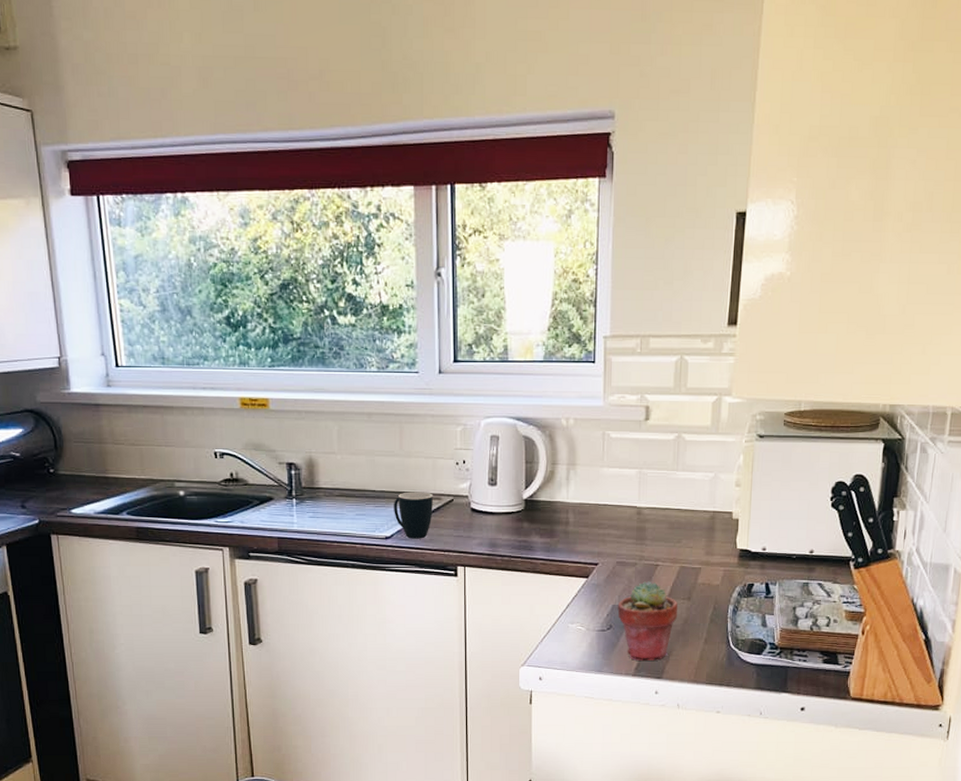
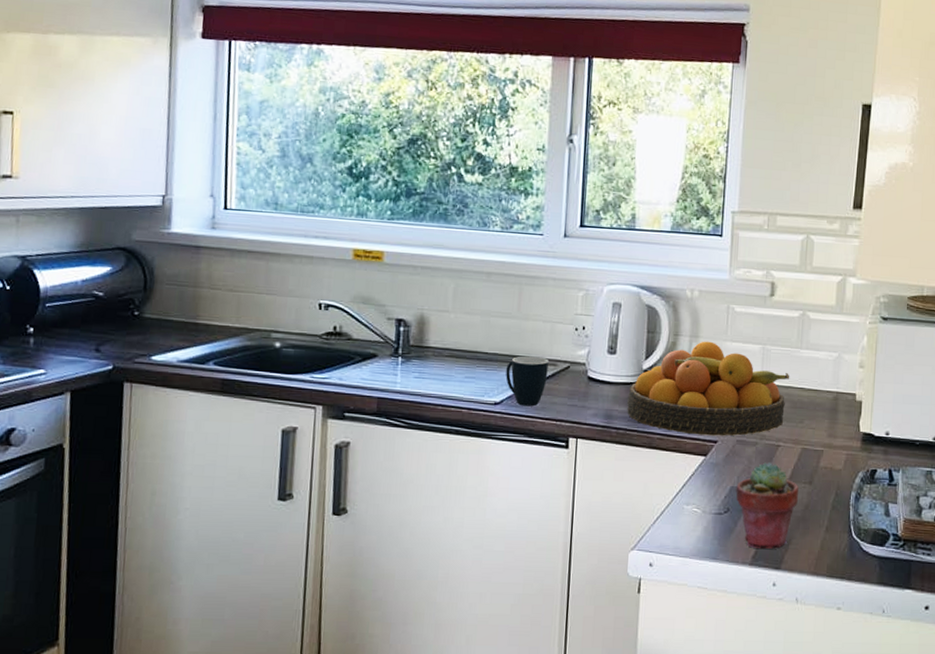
fruit bowl: none [510,468,667,559] -> present [627,341,790,436]

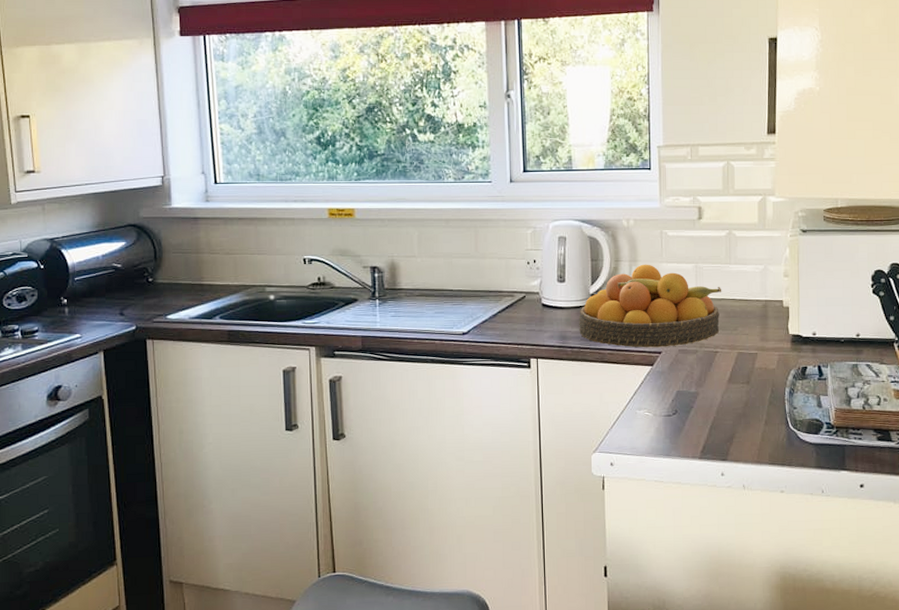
mug: present [506,356,549,407] -> none [470,290,507,334]
potted succulent: present [736,462,799,549] -> none [681,367,738,444]

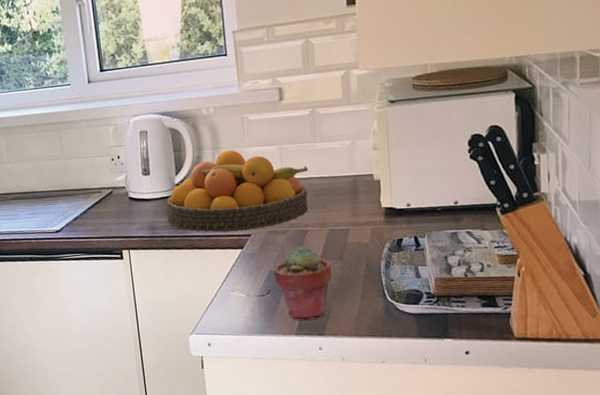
potted succulent: none [681,367,738,444] -> present [273,246,332,320]

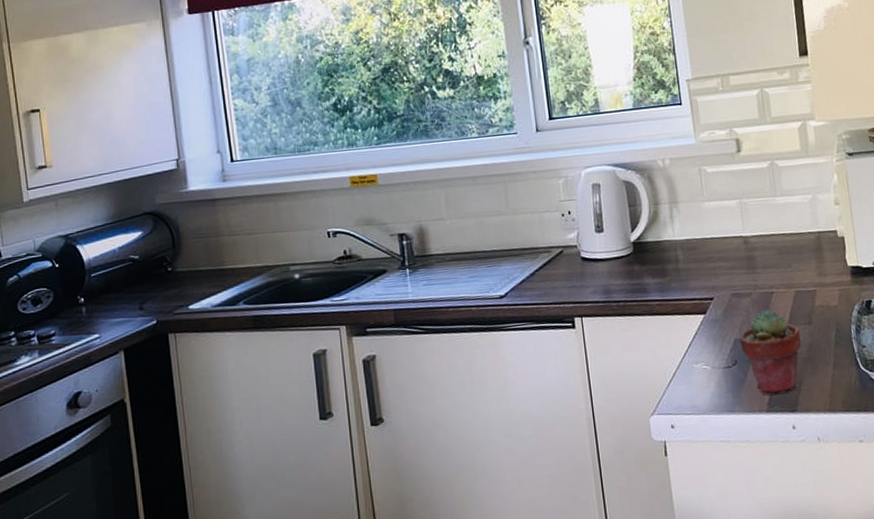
fruit bowl: present [166,150,309,232] -> none [621,204,772,296]

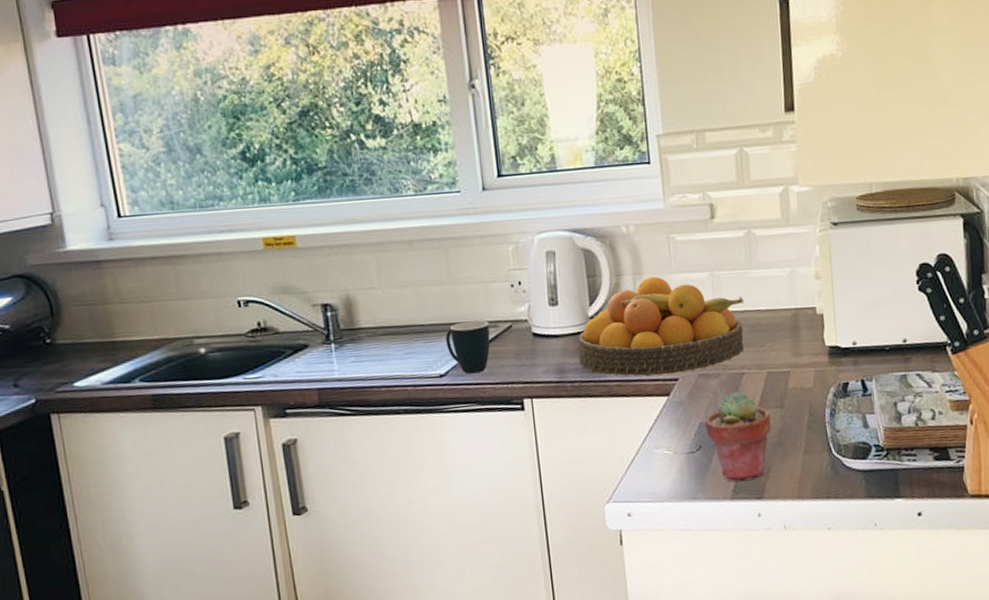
mug: none [505,246,544,295] -> present [445,320,491,374]
fruit bowl: none [621,204,772,296] -> present [577,276,745,376]

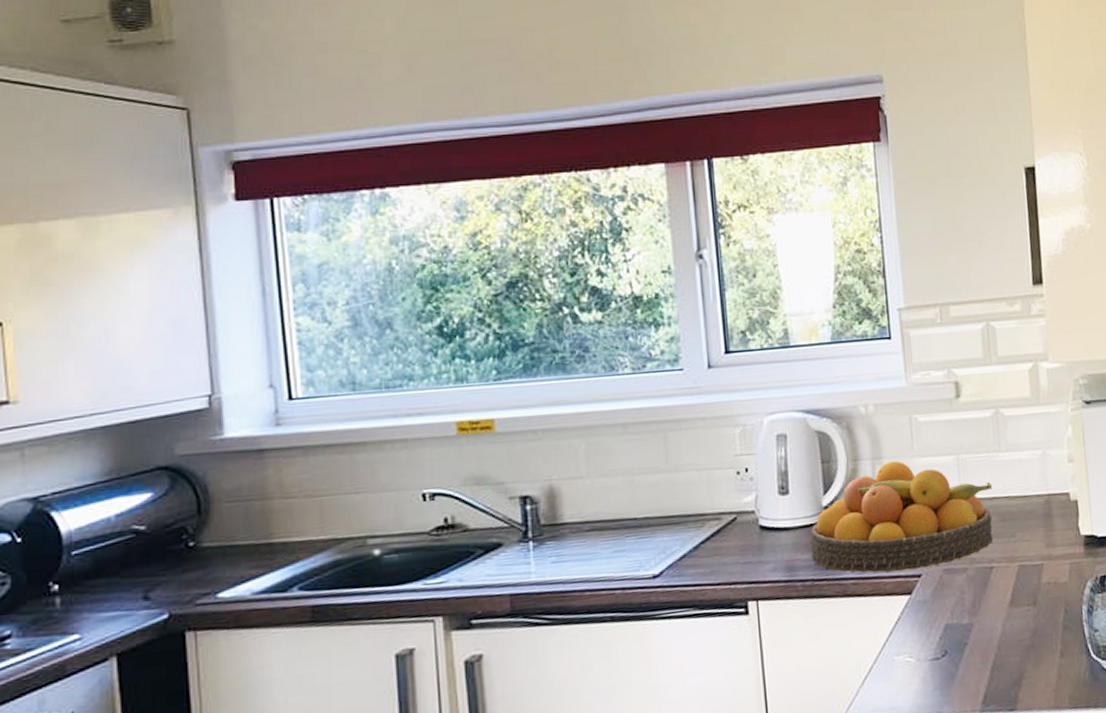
mug: present [445,320,491,374] -> none [661,512,712,574]
potted succulent: present [705,392,771,482] -> none [951,588,1024,692]

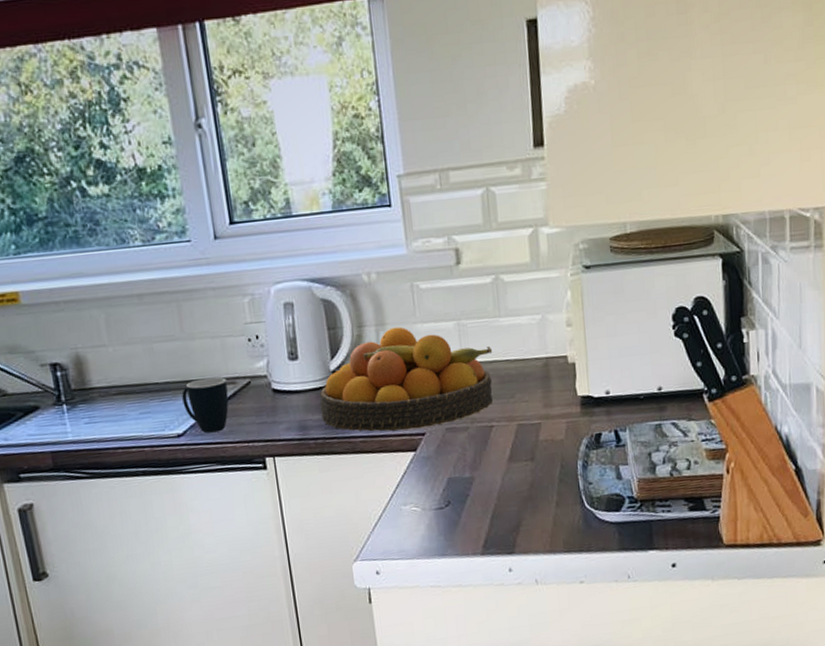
mug: none [661,512,712,574] -> present [182,377,229,434]

